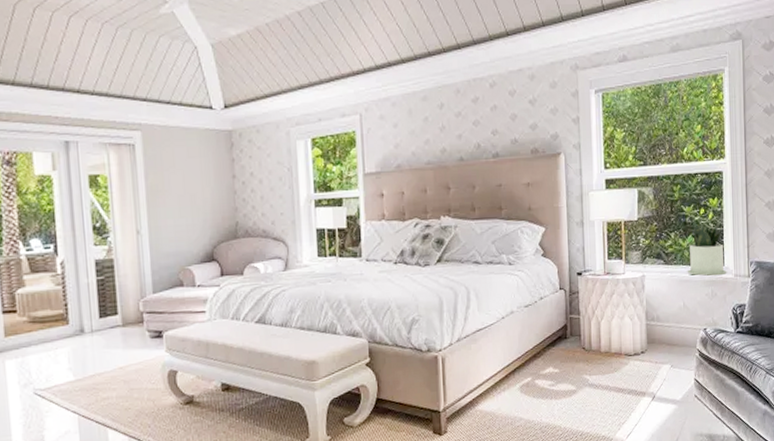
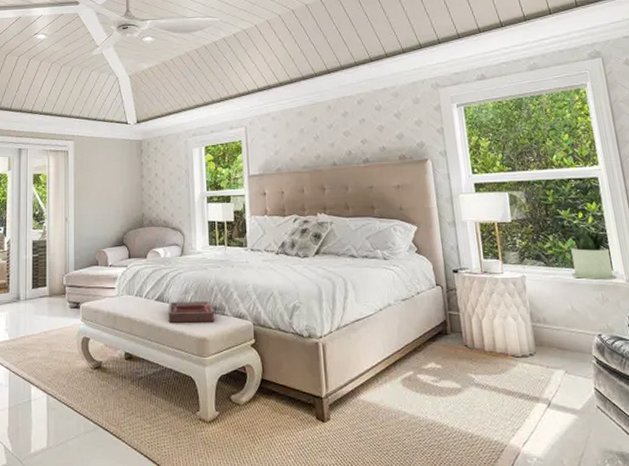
decorative tray: none [270,320,326,347] -> present [168,302,215,323]

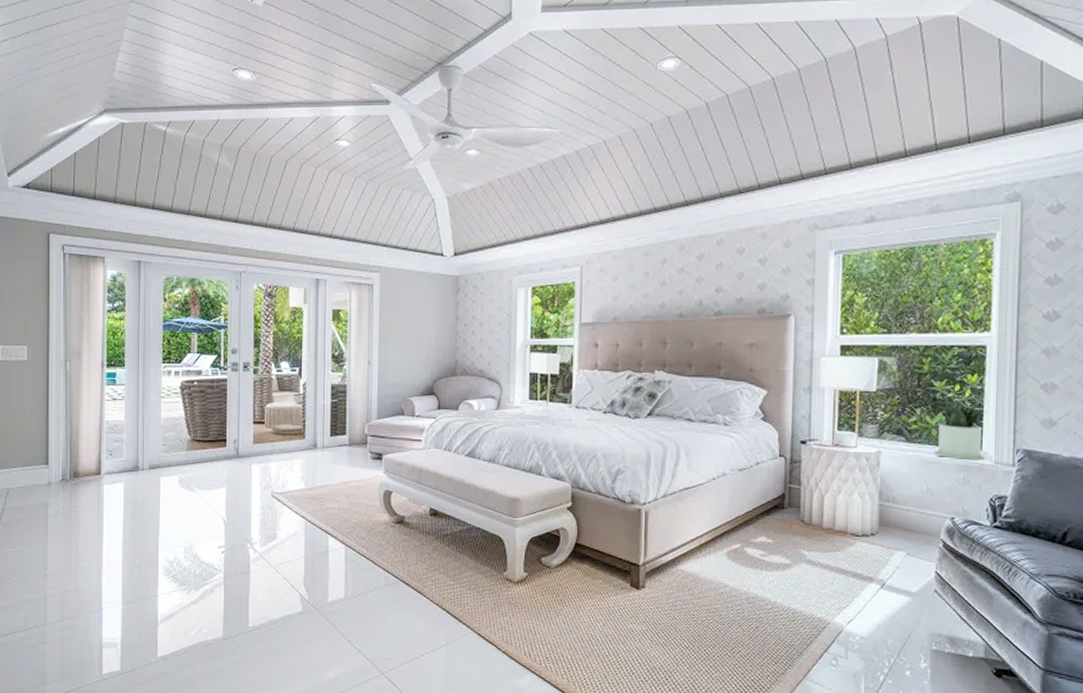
decorative tray: present [168,302,215,323] -> none [479,459,530,482]

